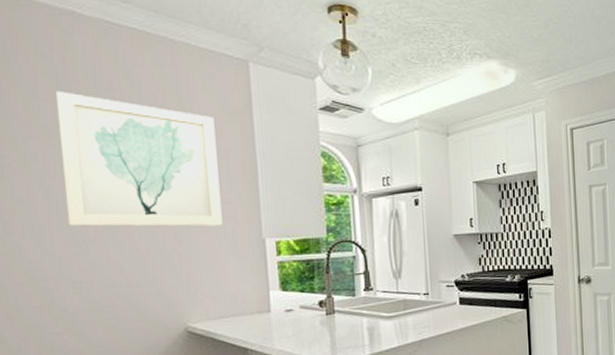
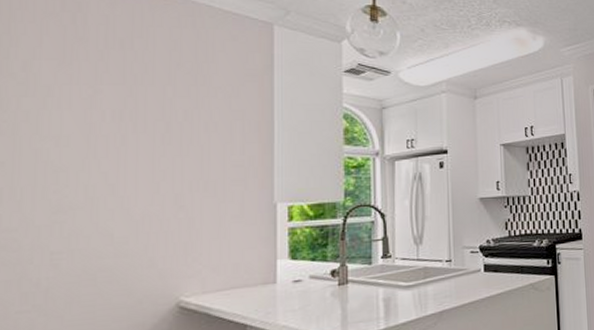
wall art: present [55,91,223,227] -> none [55,50,232,191]

